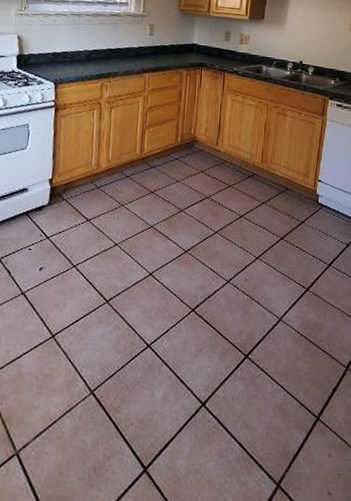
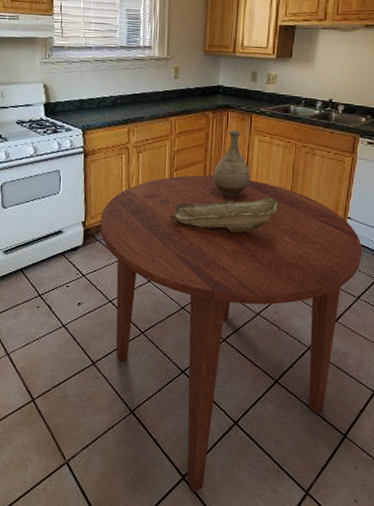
dining table: none [67,133,333,488] -> present [100,175,363,493]
decorative bowl: none [141,158,250,195] -> present [170,198,278,234]
vase: none [185,89,223,156] -> present [212,130,251,197]

